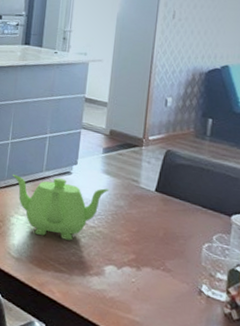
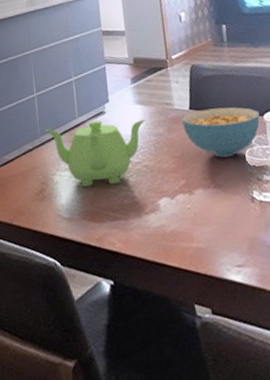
cereal bowl: none [145,194,228,247] -> present [182,107,260,158]

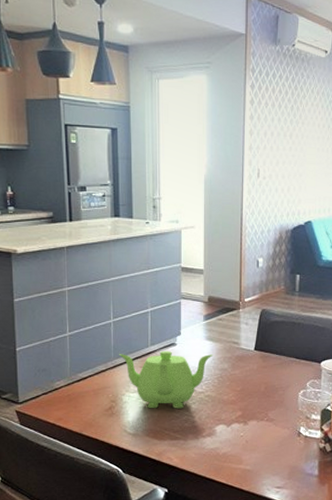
cereal bowl: present [182,107,260,158] -> none [247,351,317,396]

